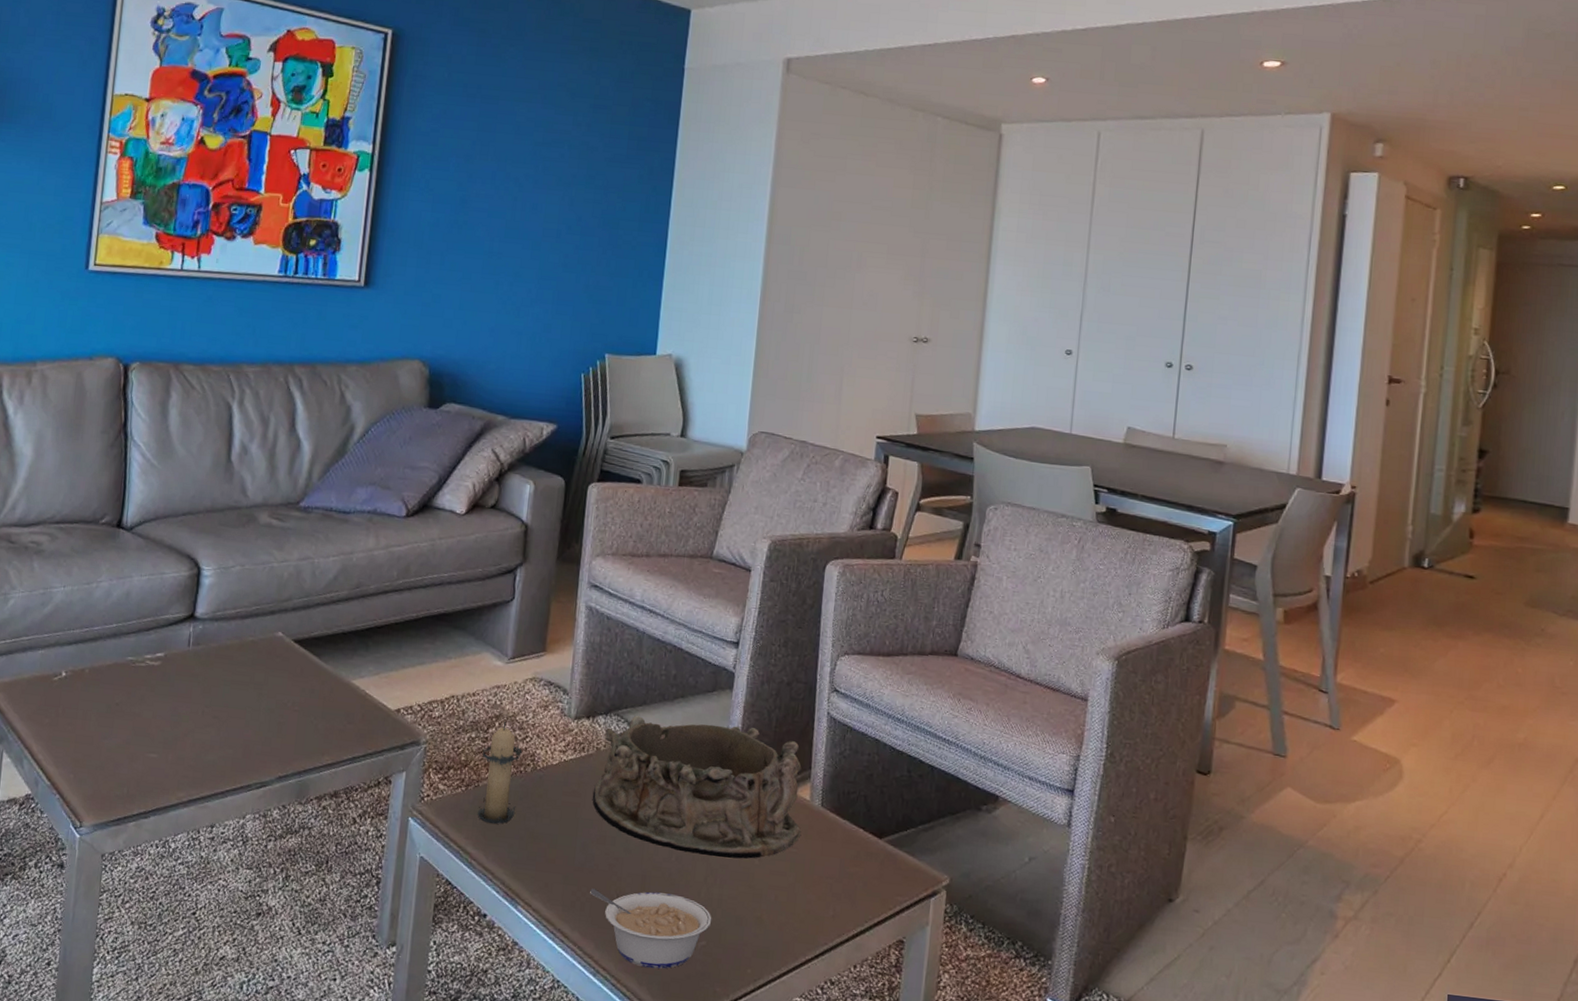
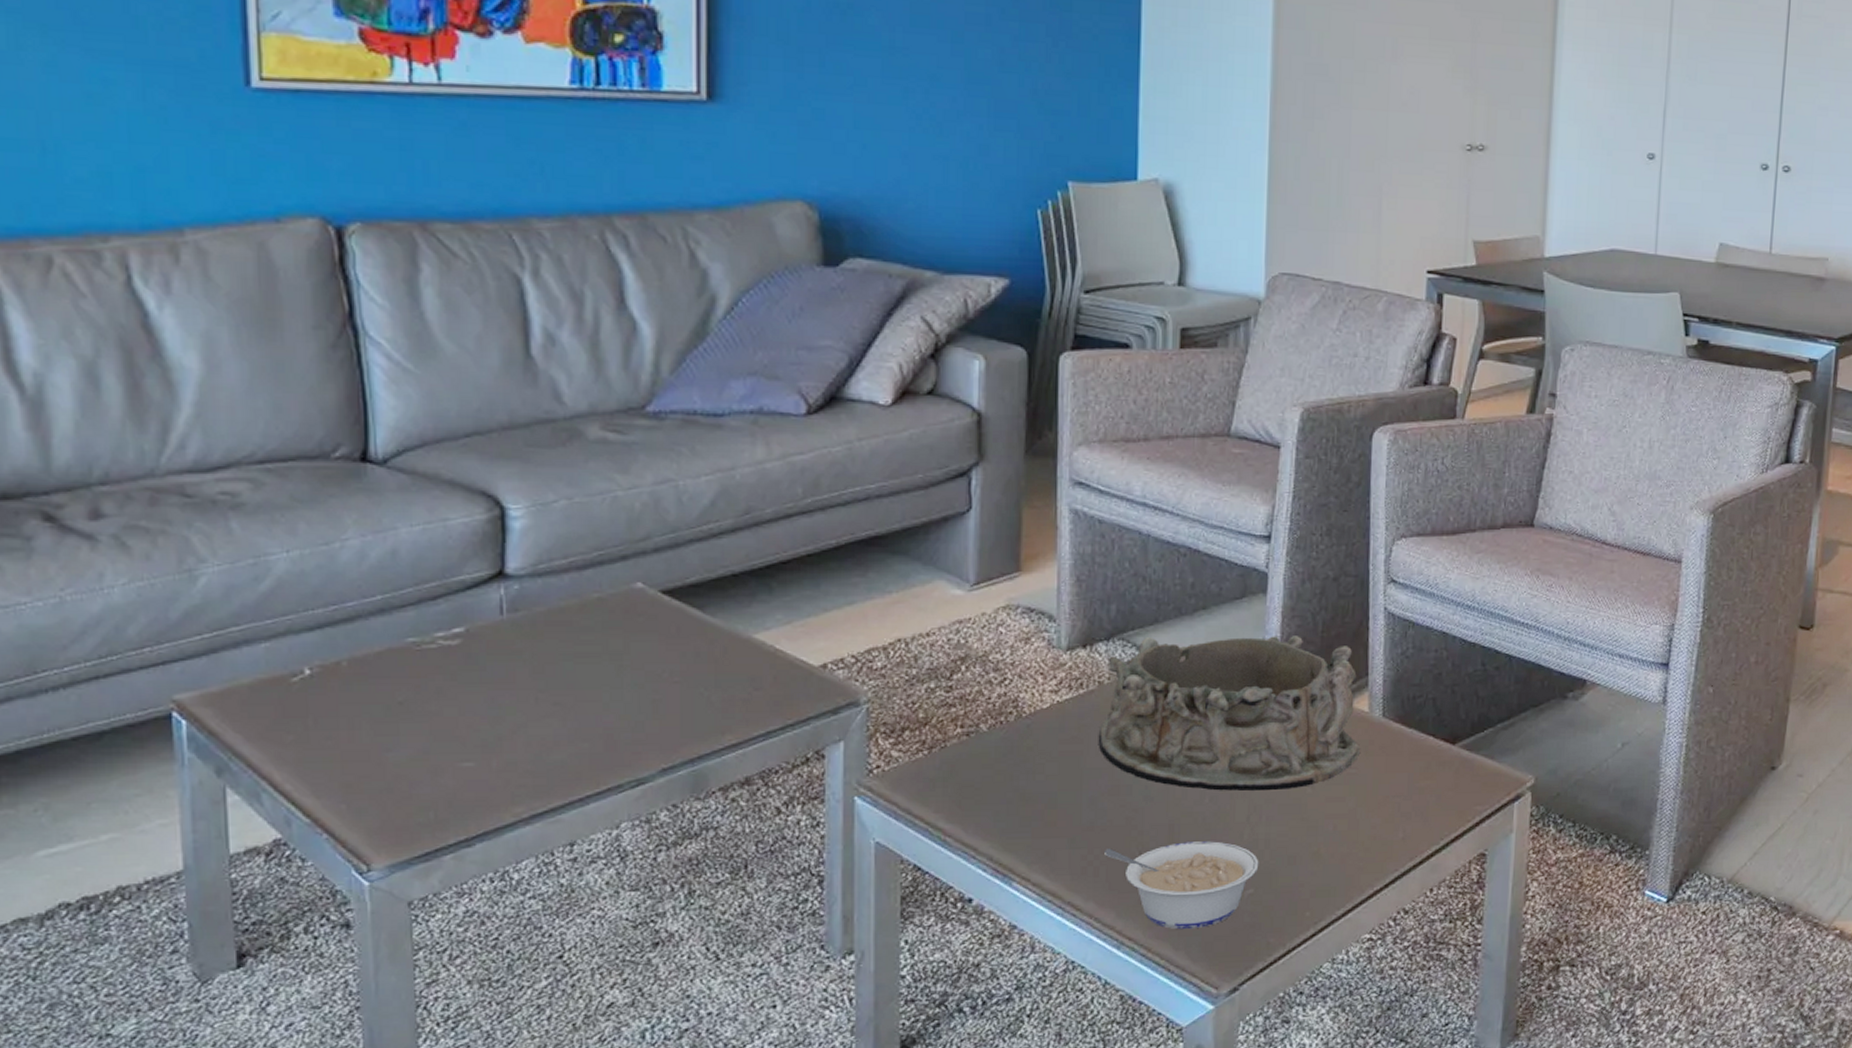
candle: present [477,720,523,824] -> none [946,662,1002,789]

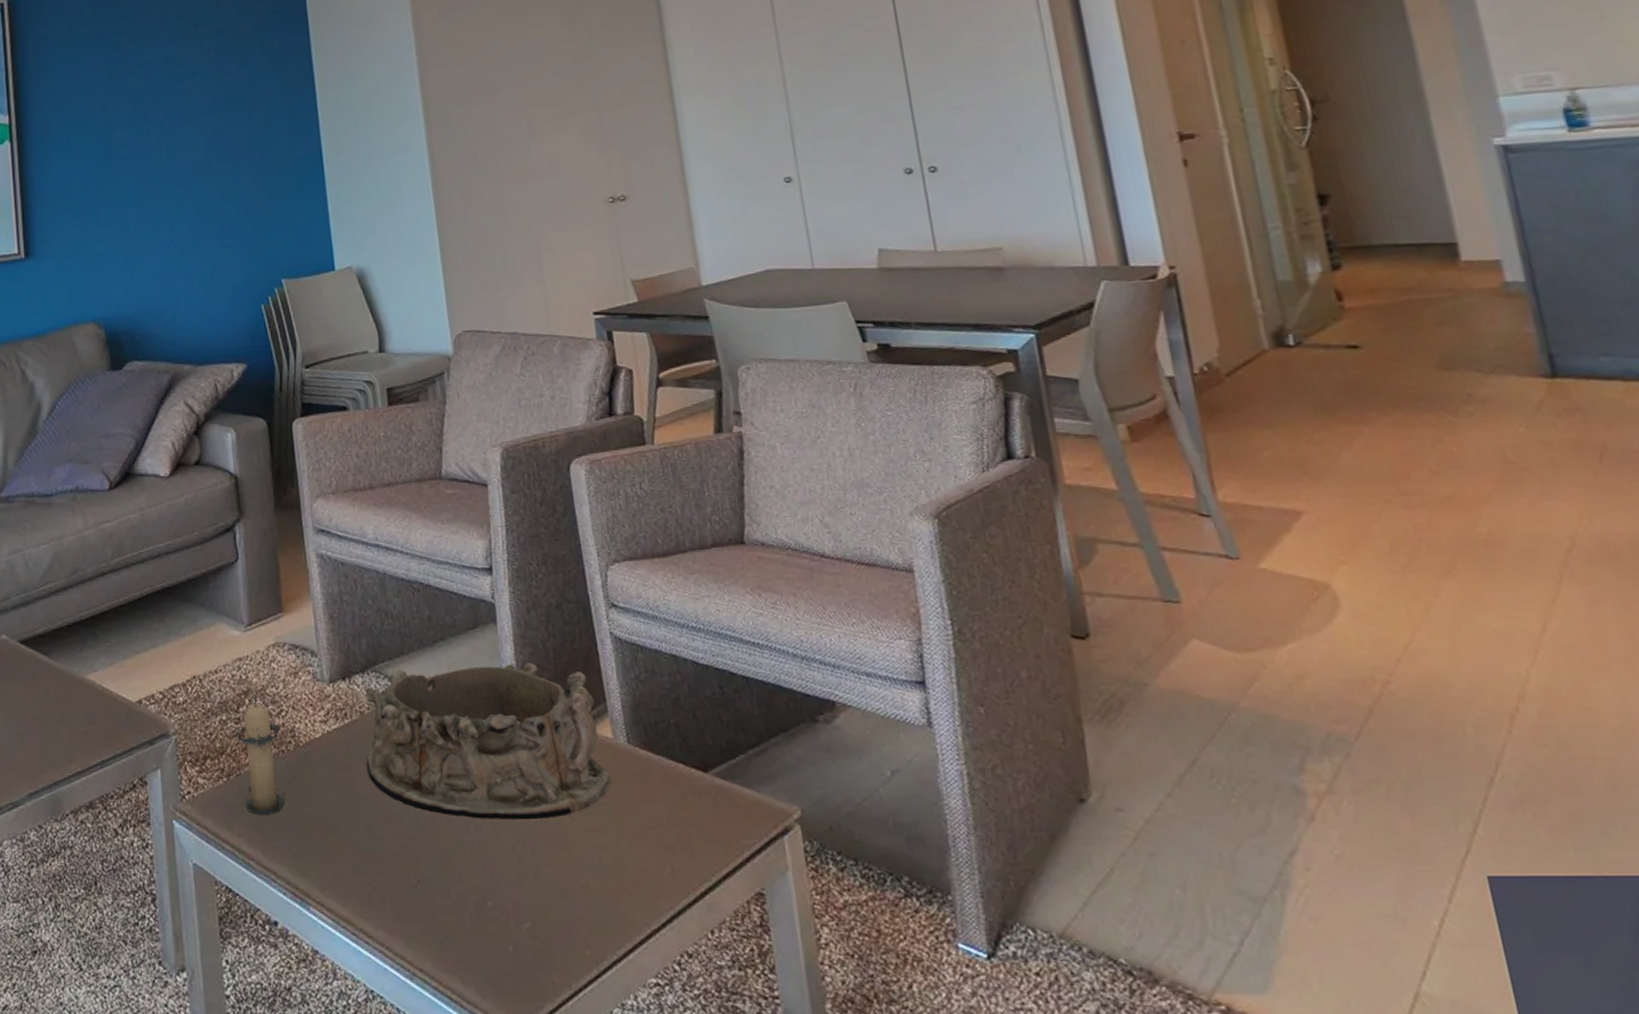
candle: none [946,662,1002,789] -> present [237,696,286,815]
legume: present [1104,841,1259,930] -> none [386,871,532,963]

